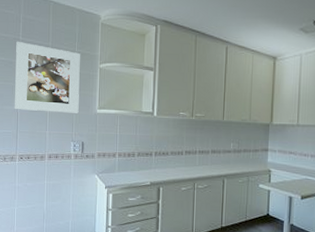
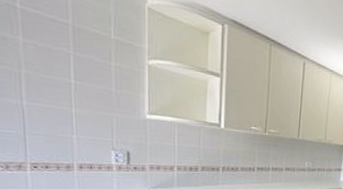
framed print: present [14,41,80,113] -> none [10,8,121,117]

